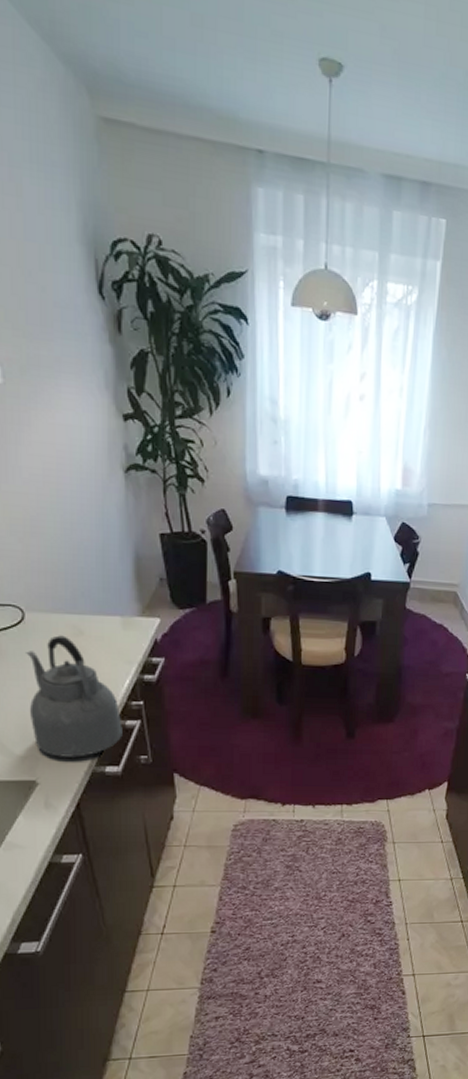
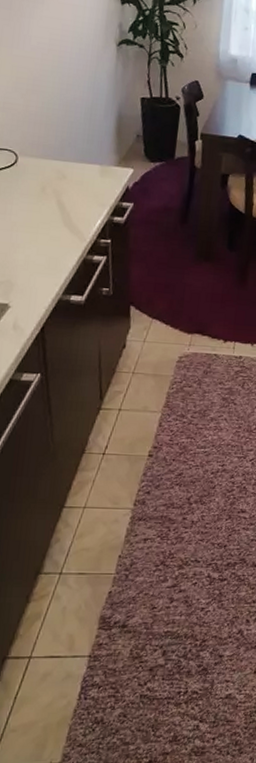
kettle: present [26,635,123,758] -> none [11,178,90,286]

